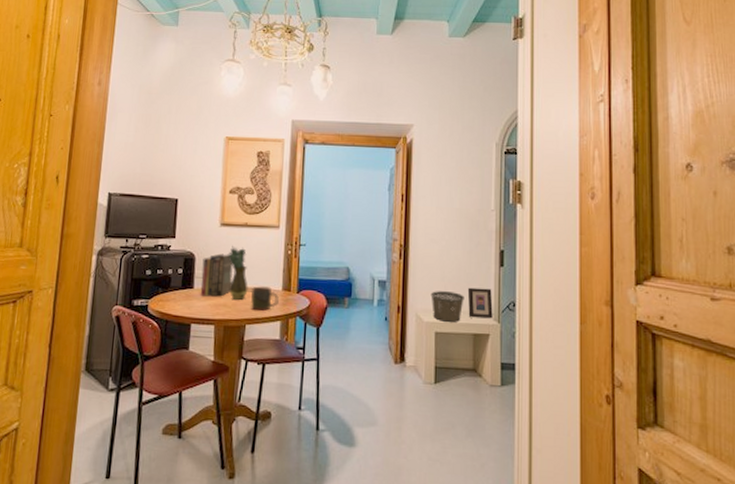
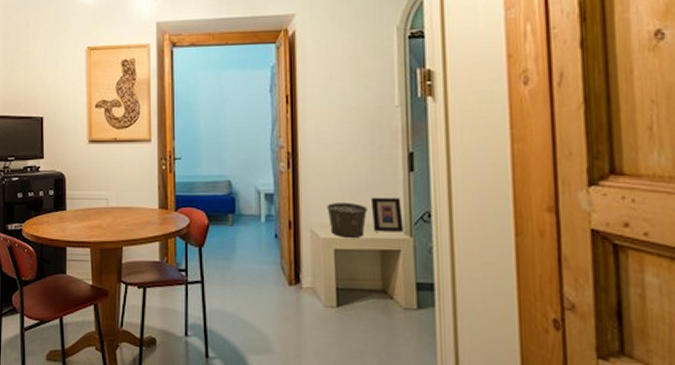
books: present [200,253,234,297] -> none [73,172,106,218]
vase: present [227,245,248,300] -> none [98,163,122,220]
mug: present [250,286,279,312] -> none [125,205,156,232]

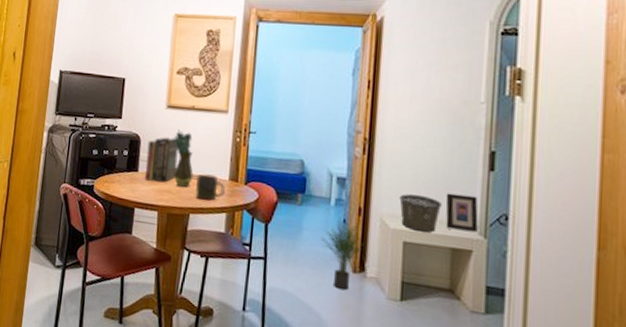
books: none [73,172,106,218] -> present [144,137,179,183]
vase: none [98,163,122,220] -> present [173,129,194,187]
mug: none [125,205,156,232] -> present [195,174,225,202]
potted plant: none [254,233,296,304] -> present [320,217,363,291]

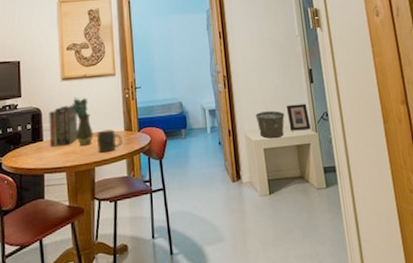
potted plant: present [320,217,363,291] -> none [204,141,236,199]

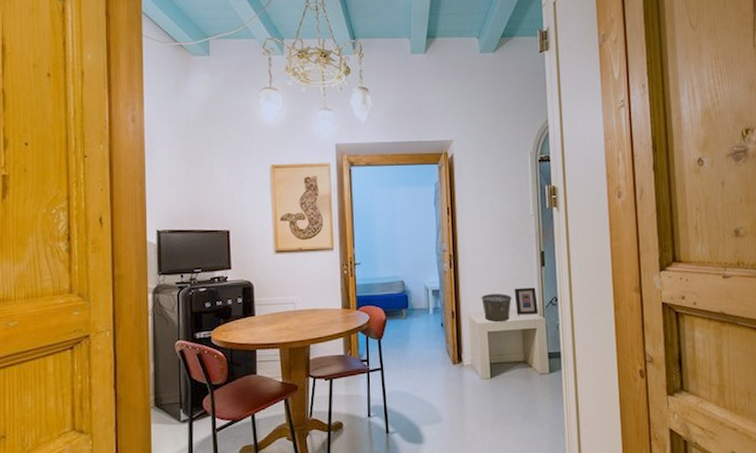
books: present [49,105,79,147] -> none [261,279,293,322]
vase: present [71,96,94,146] -> none [285,270,309,322]
mug: present [96,129,123,153] -> none [311,306,340,331]

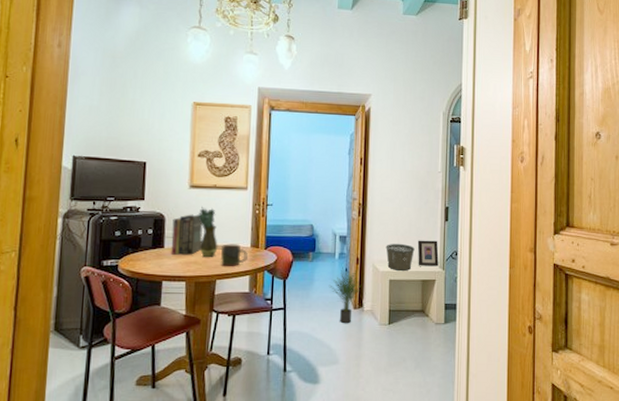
books: none [261,279,293,322] -> present [171,214,204,255]
vase: none [285,270,309,322] -> present [197,206,218,257]
mug: none [311,306,340,331] -> present [220,244,248,267]
potted plant: none [425,323,458,381] -> present [328,268,361,324]

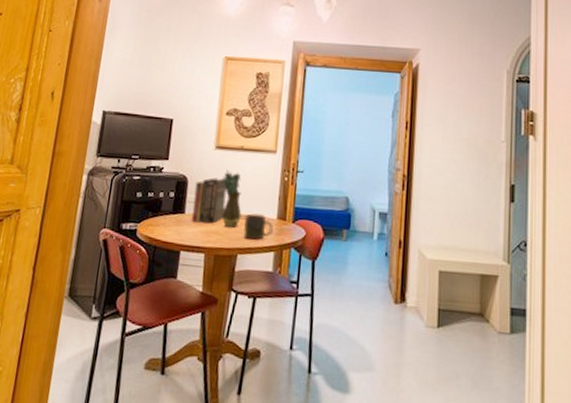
potted plant: present [328,268,361,324] -> none [364,251,403,322]
basket: present [386,244,415,271] -> none [435,226,471,261]
picture frame: present [417,240,439,267] -> none [474,223,502,259]

